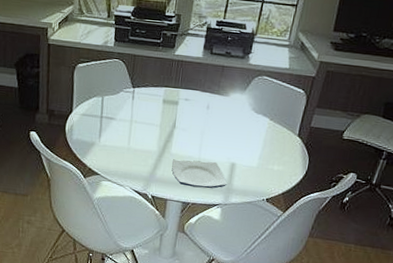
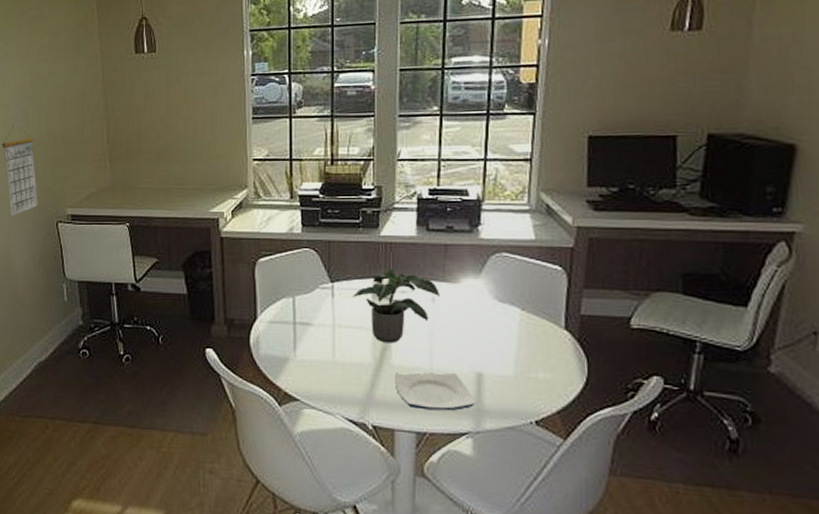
potted plant: none [148,80,214,138] -> present [353,268,440,344]

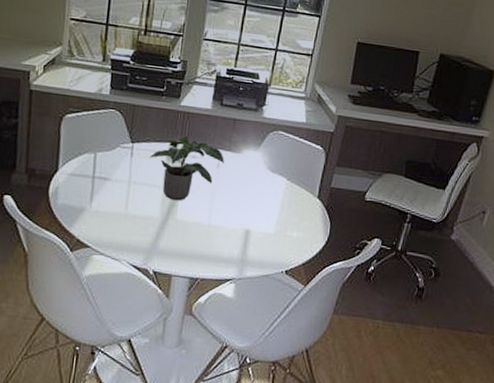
plate: present [395,373,476,411] -> none [177,226,242,261]

